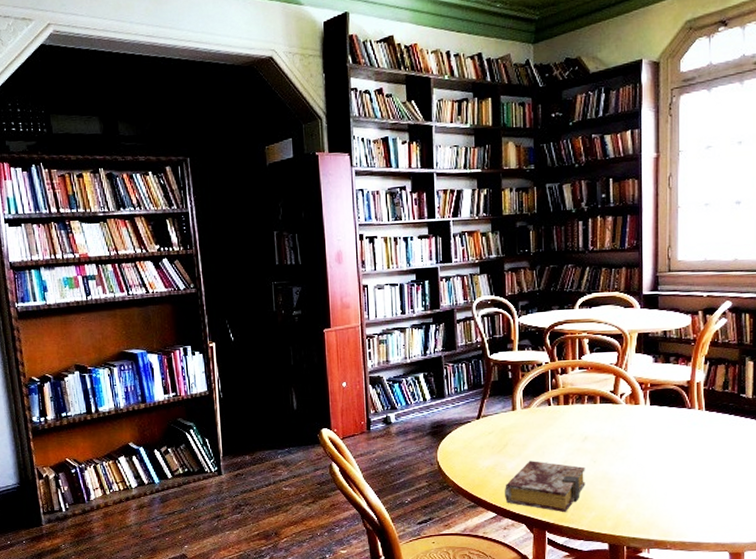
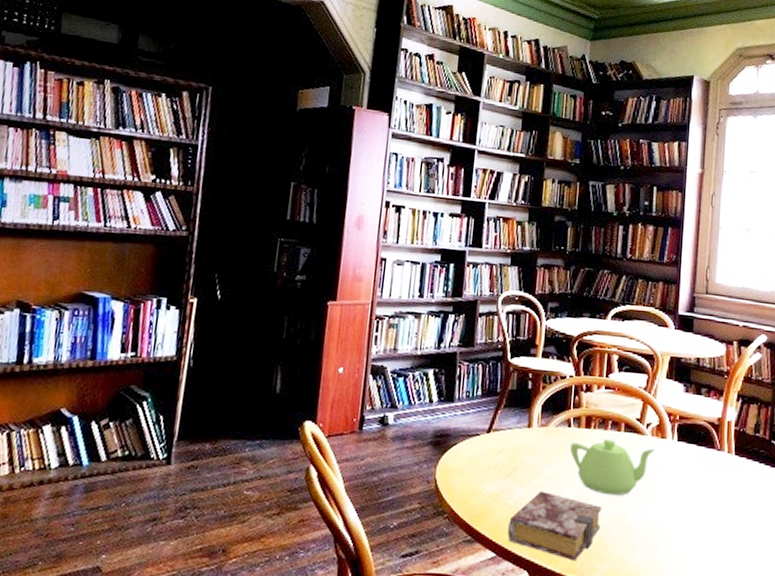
teapot: none [551,411,629,457] -> present [569,438,655,496]

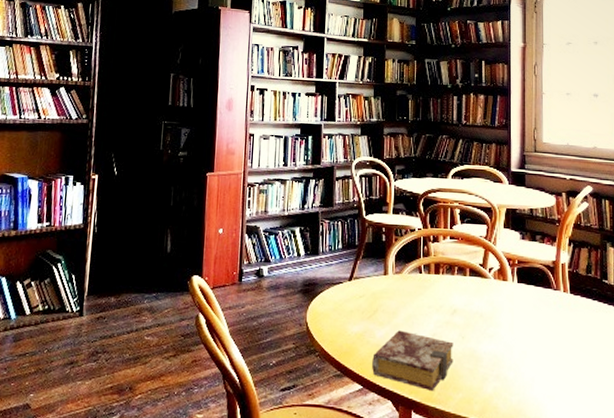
teapot: present [569,438,655,496] -> none [422,282,498,333]

